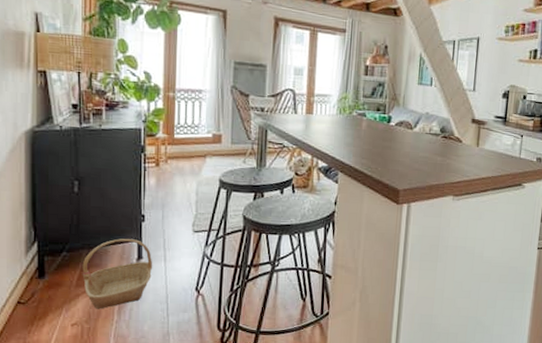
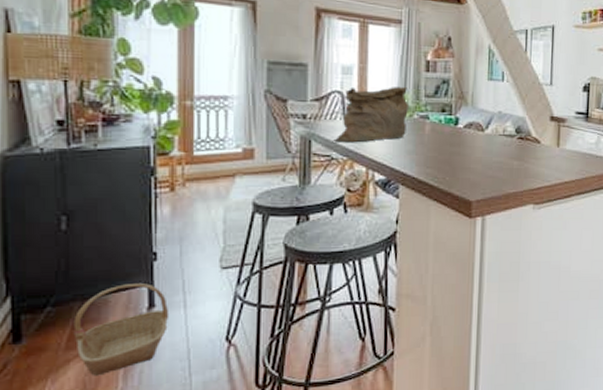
bag: none [286,87,350,134] -> present [334,87,410,143]

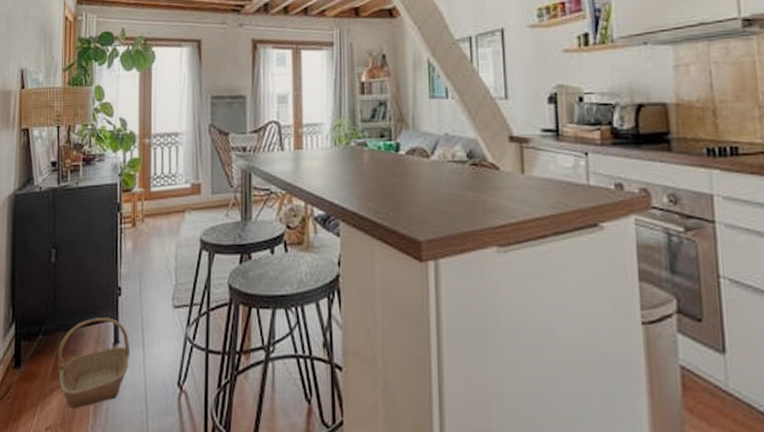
bag: present [334,87,410,143] -> none [272,113,346,175]

